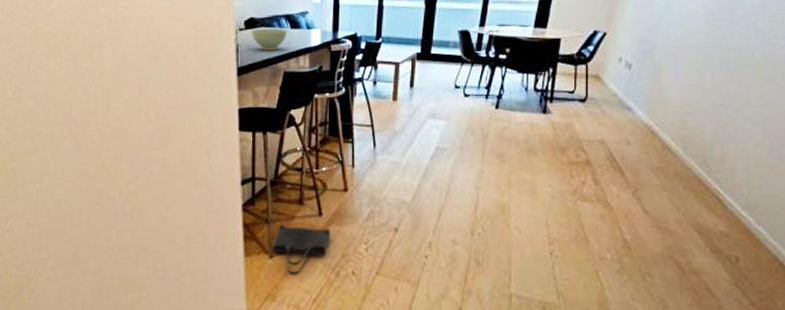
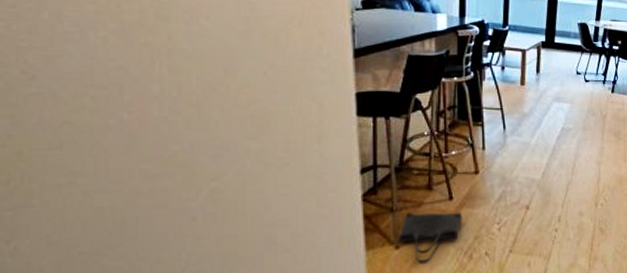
bowl: present [251,28,288,51] -> none [370,10,412,33]

